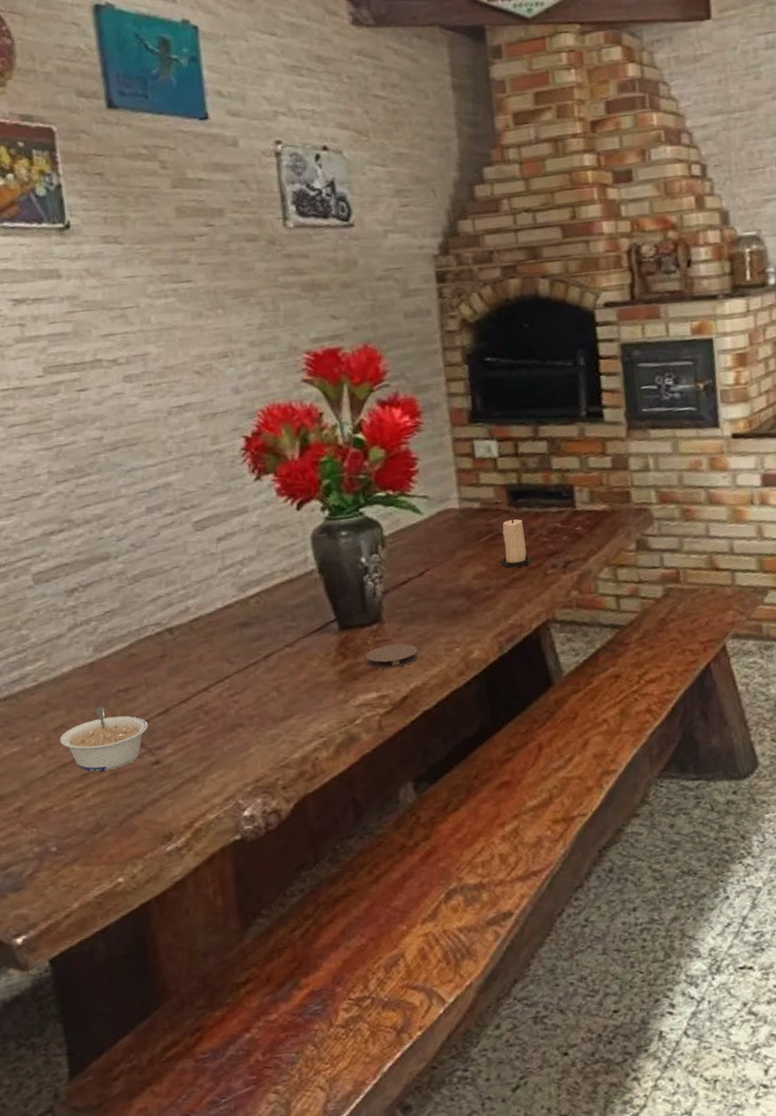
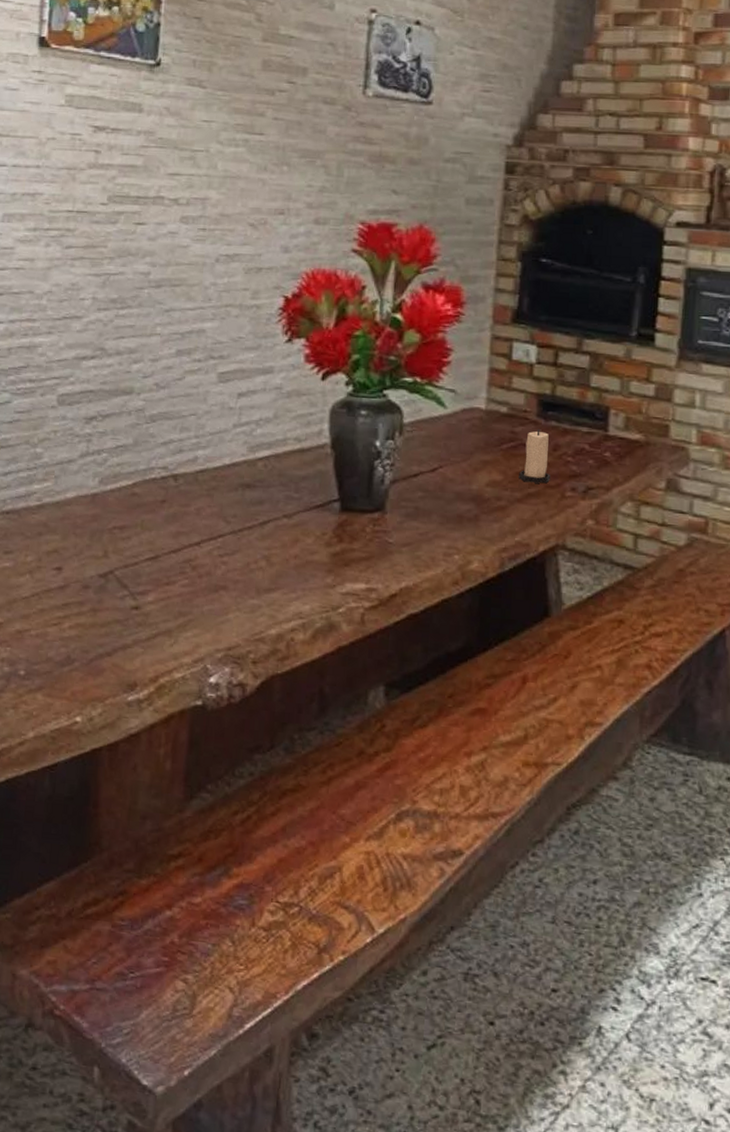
legume: present [60,707,148,772] -> none [50,539,135,606]
coaster: present [365,643,419,669] -> none [360,536,416,563]

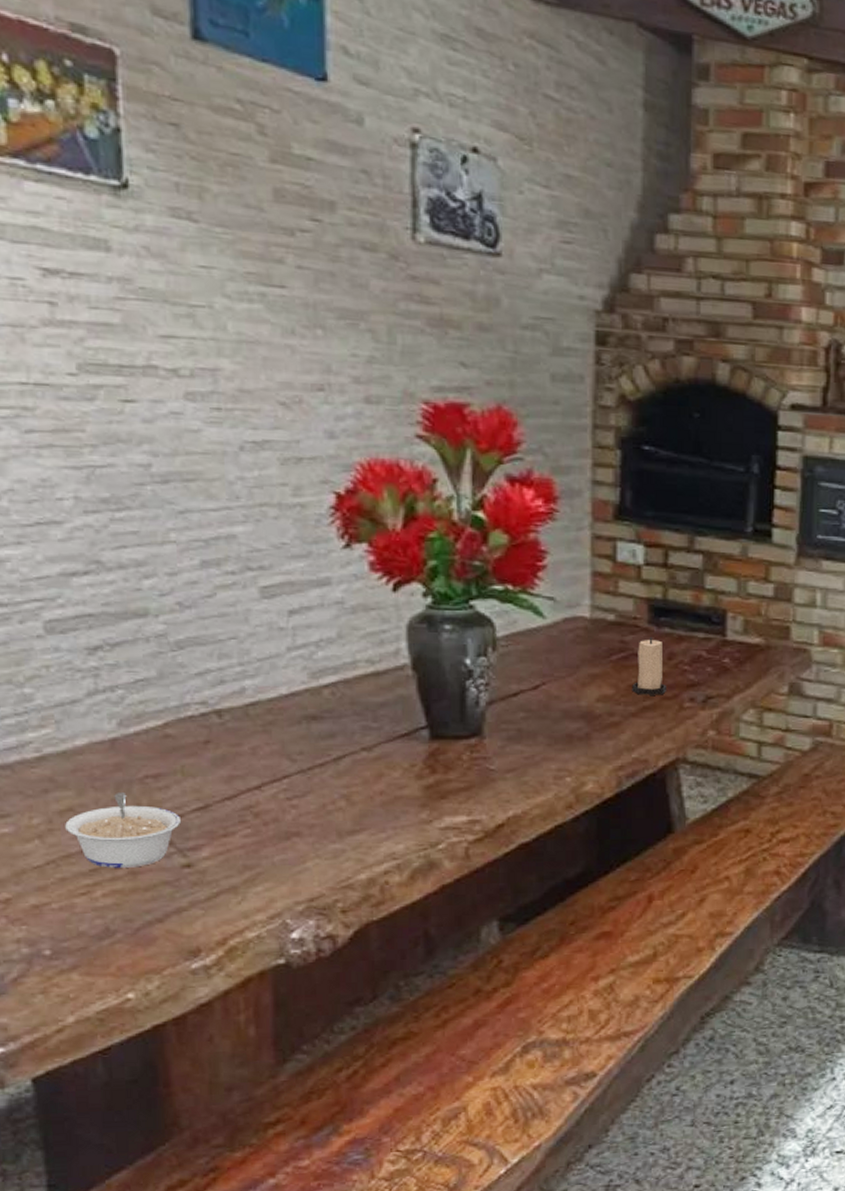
legume: none [50,539,135,606] -> present [65,792,180,868]

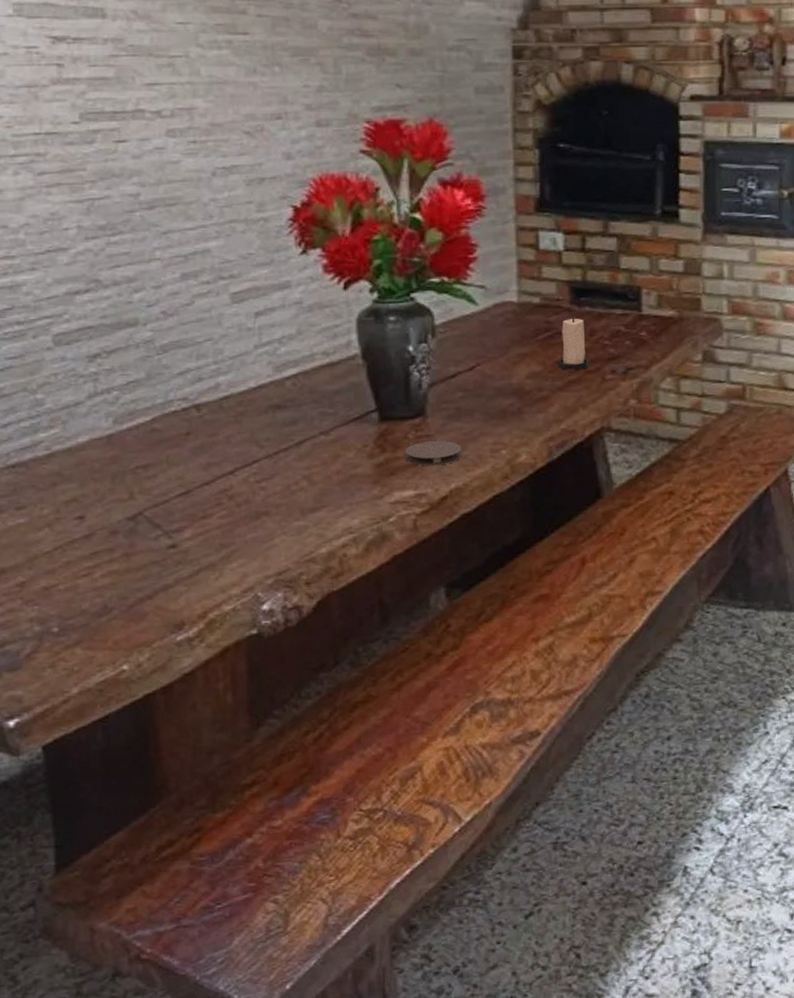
legume: present [65,792,180,868] -> none [70,482,166,551]
coaster: none [458,764,522,791] -> present [405,441,462,467]

